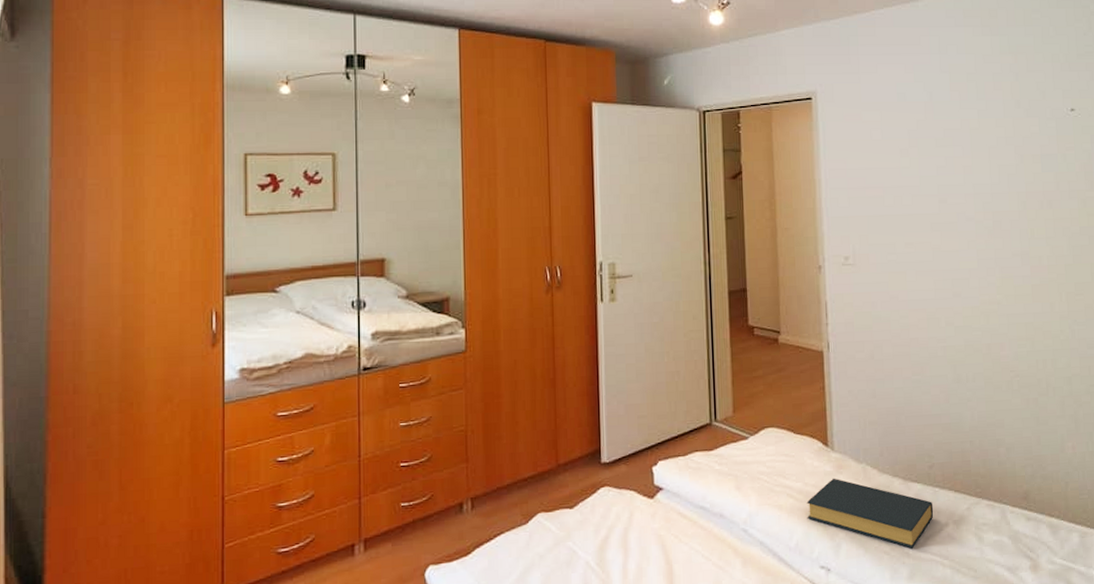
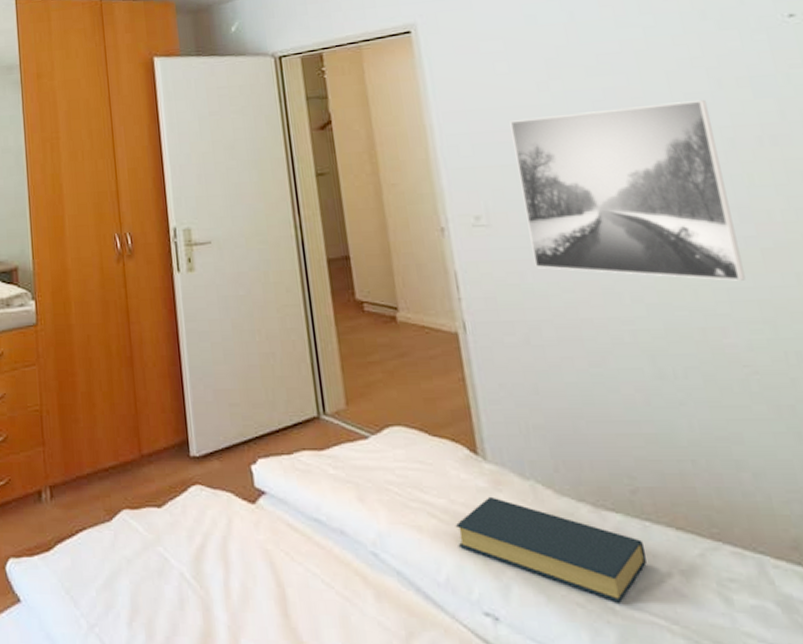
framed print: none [878,171,1020,309] -> present [509,100,746,281]

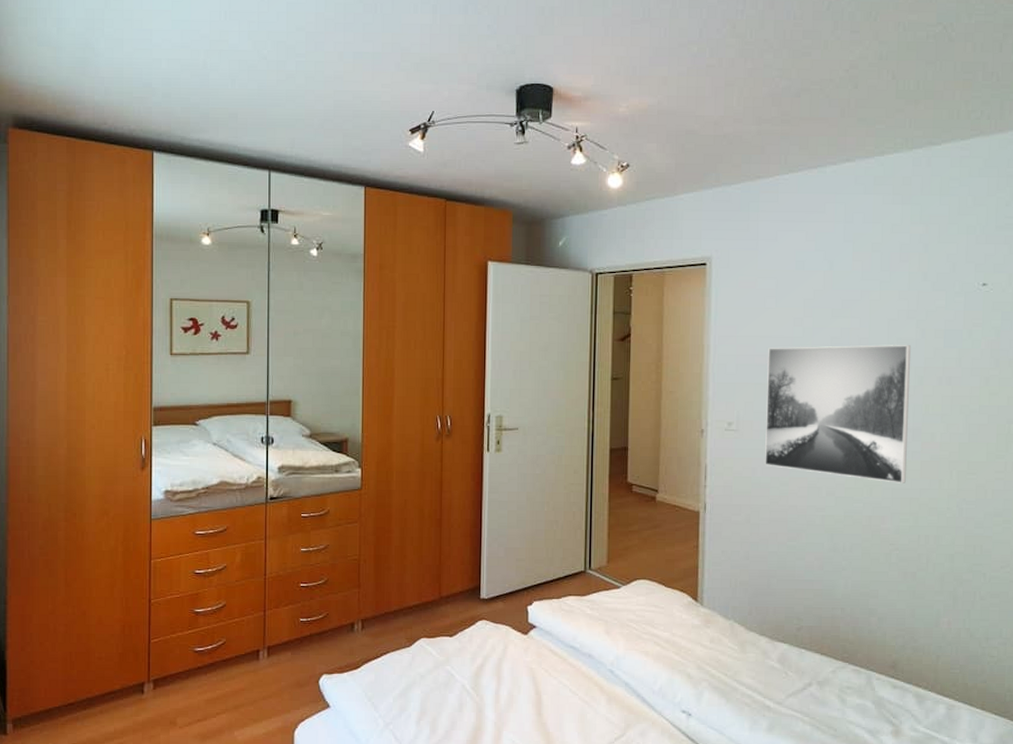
hardback book: present [455,496,647,603] -> none [672,631,798,703]

